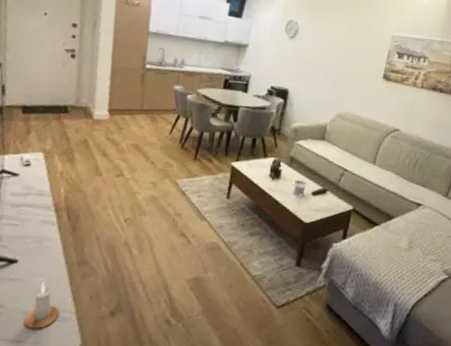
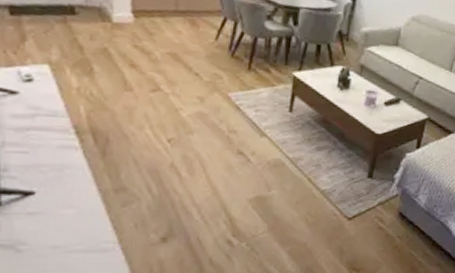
candle: present [24,282,60,330] -> none [55,213,99,264]

